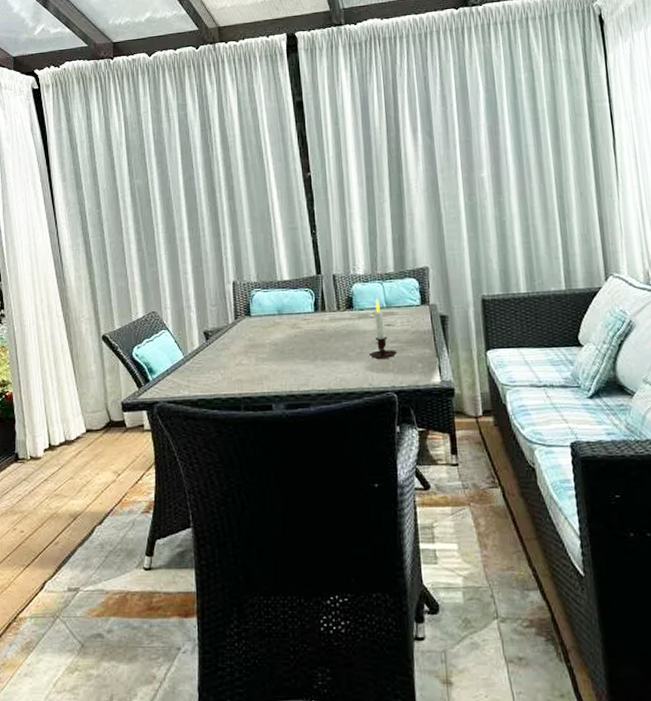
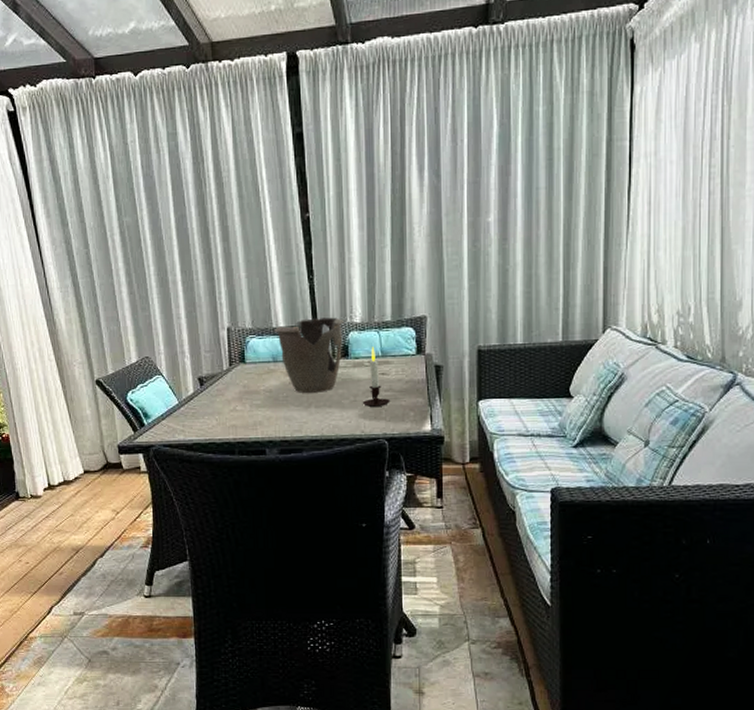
decorative bowl: none [278,270,347,346] -> present [274,317,344,393]

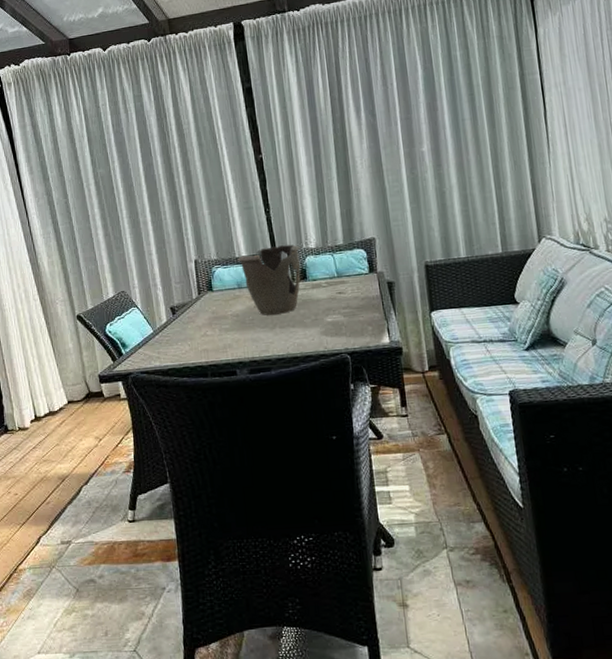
candle: present [362,347,390,407] -> none [323,269,349,324]

